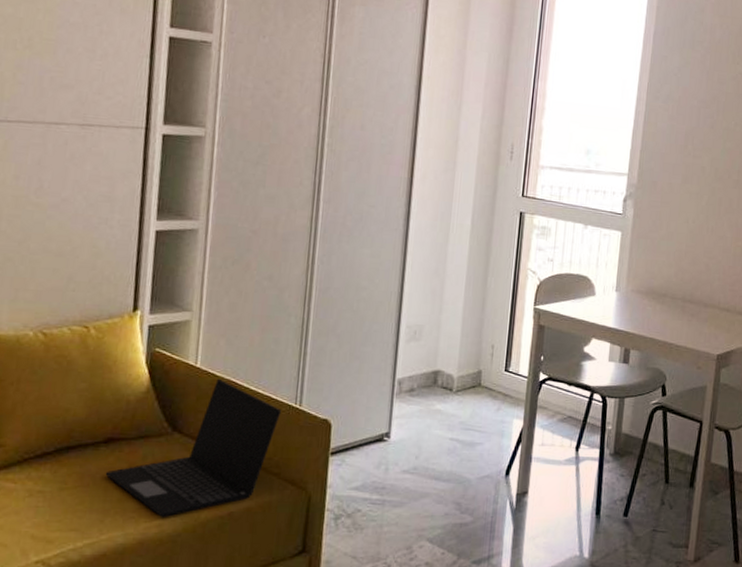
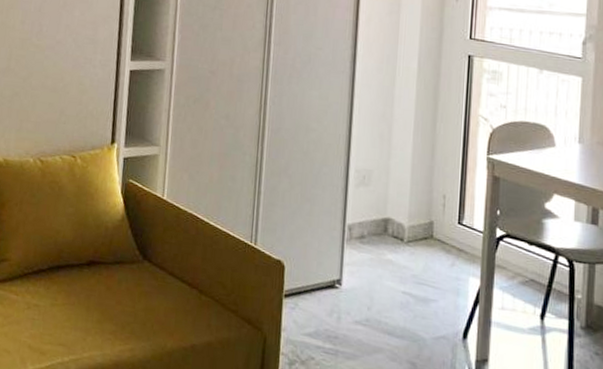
laptop: present [105,378,282,518] -> none [87,211,239,344]

